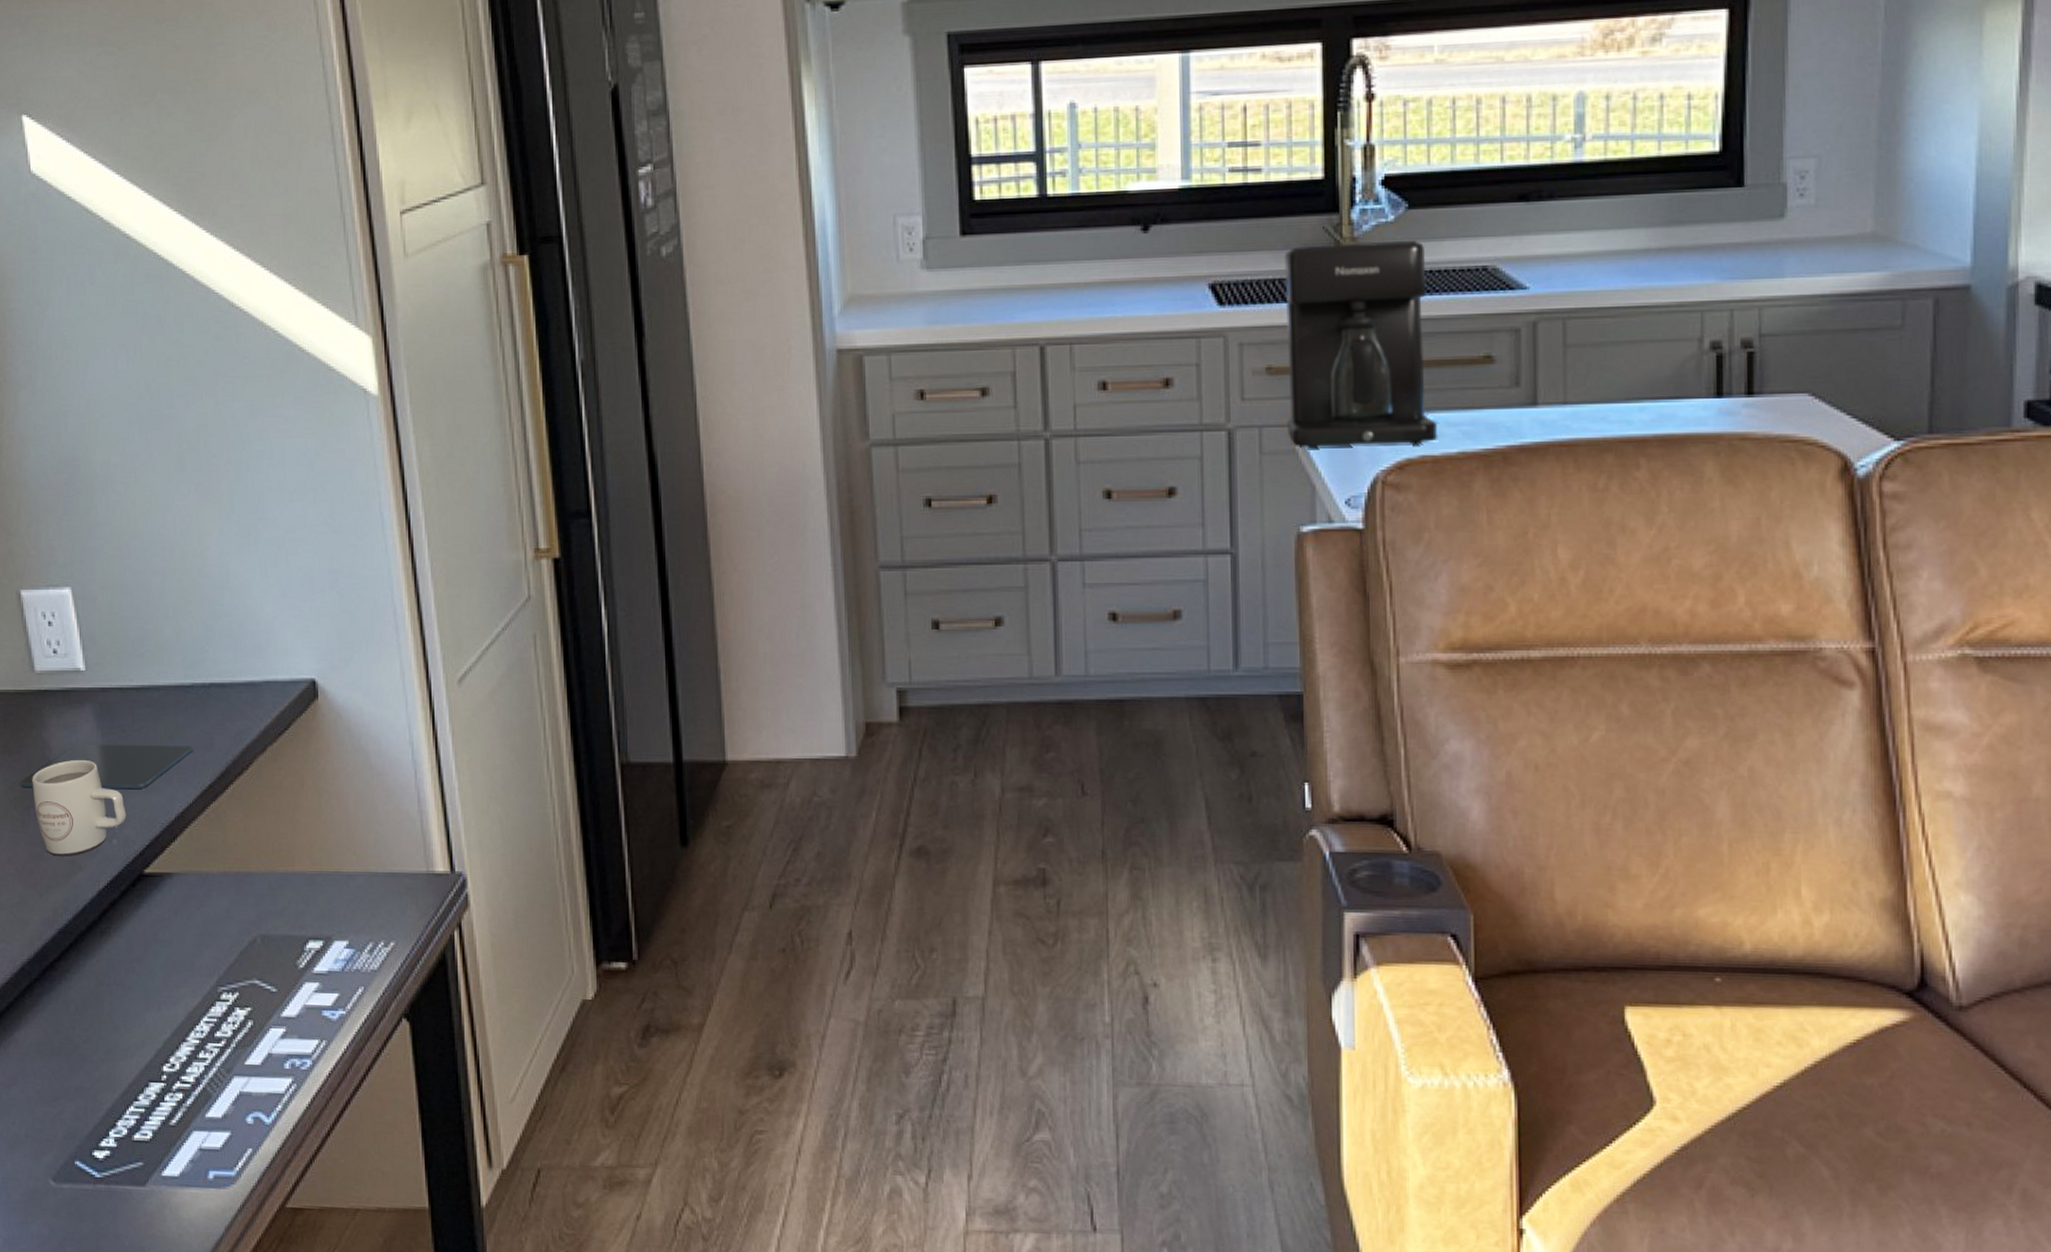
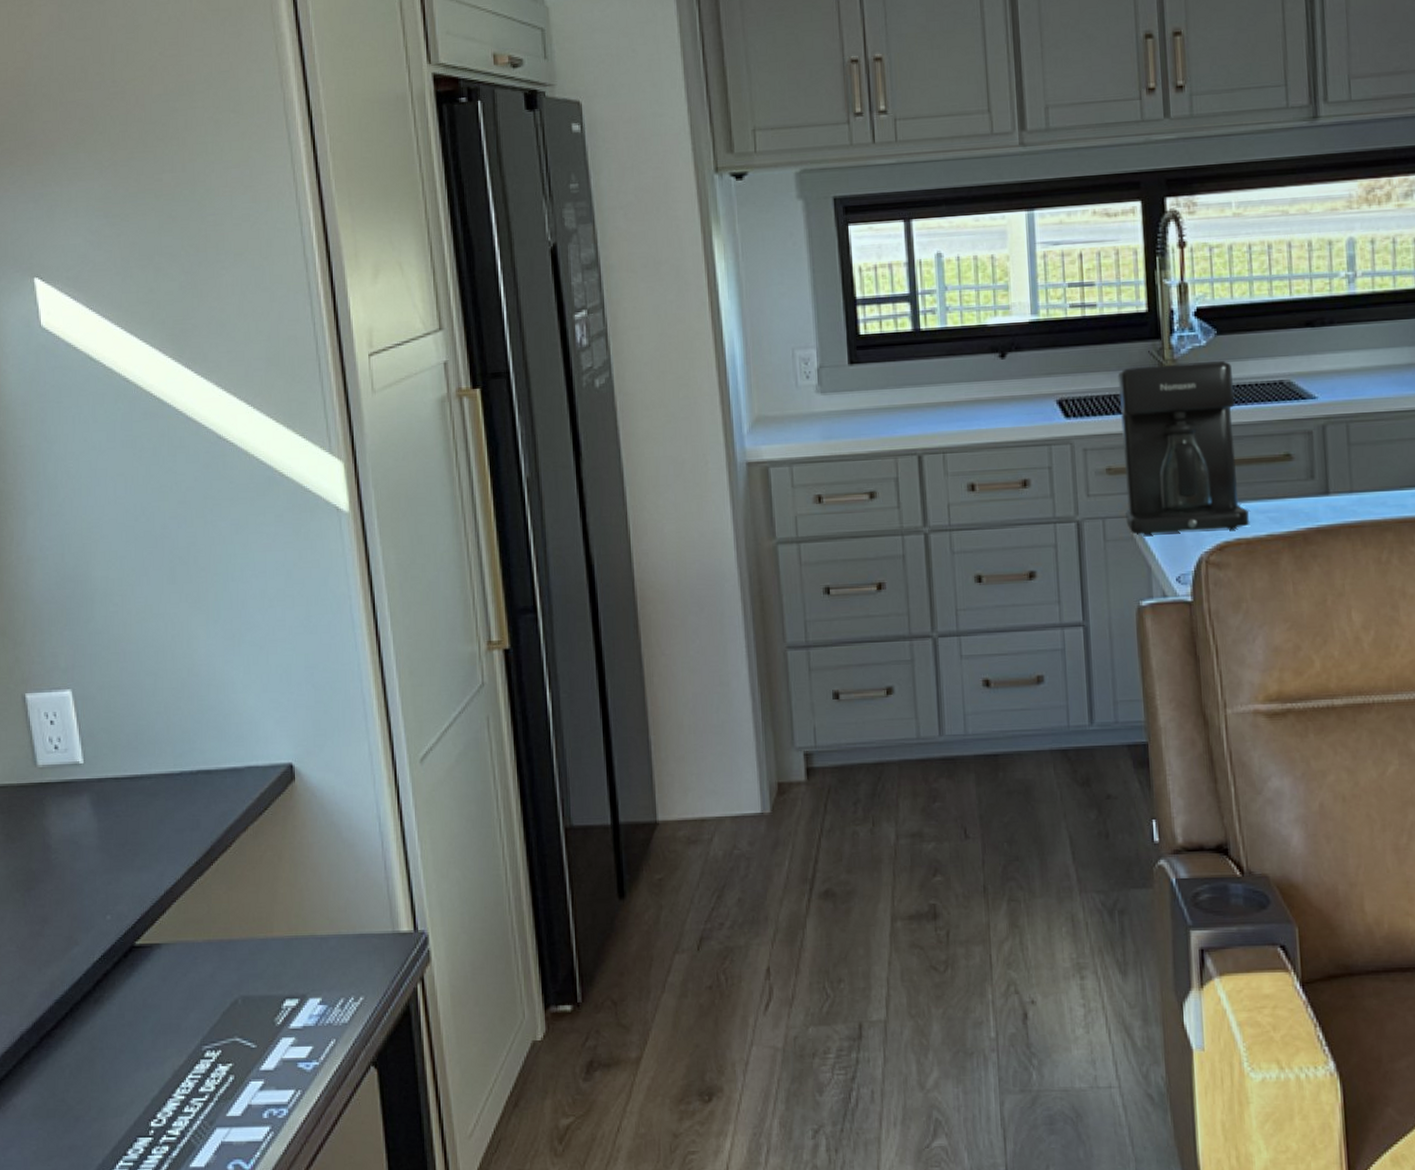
tablet: present [20,745,193,789] -> none [22,827,181,871]
mug: present [32,759,126,856] -> none [33,843,120,933]

